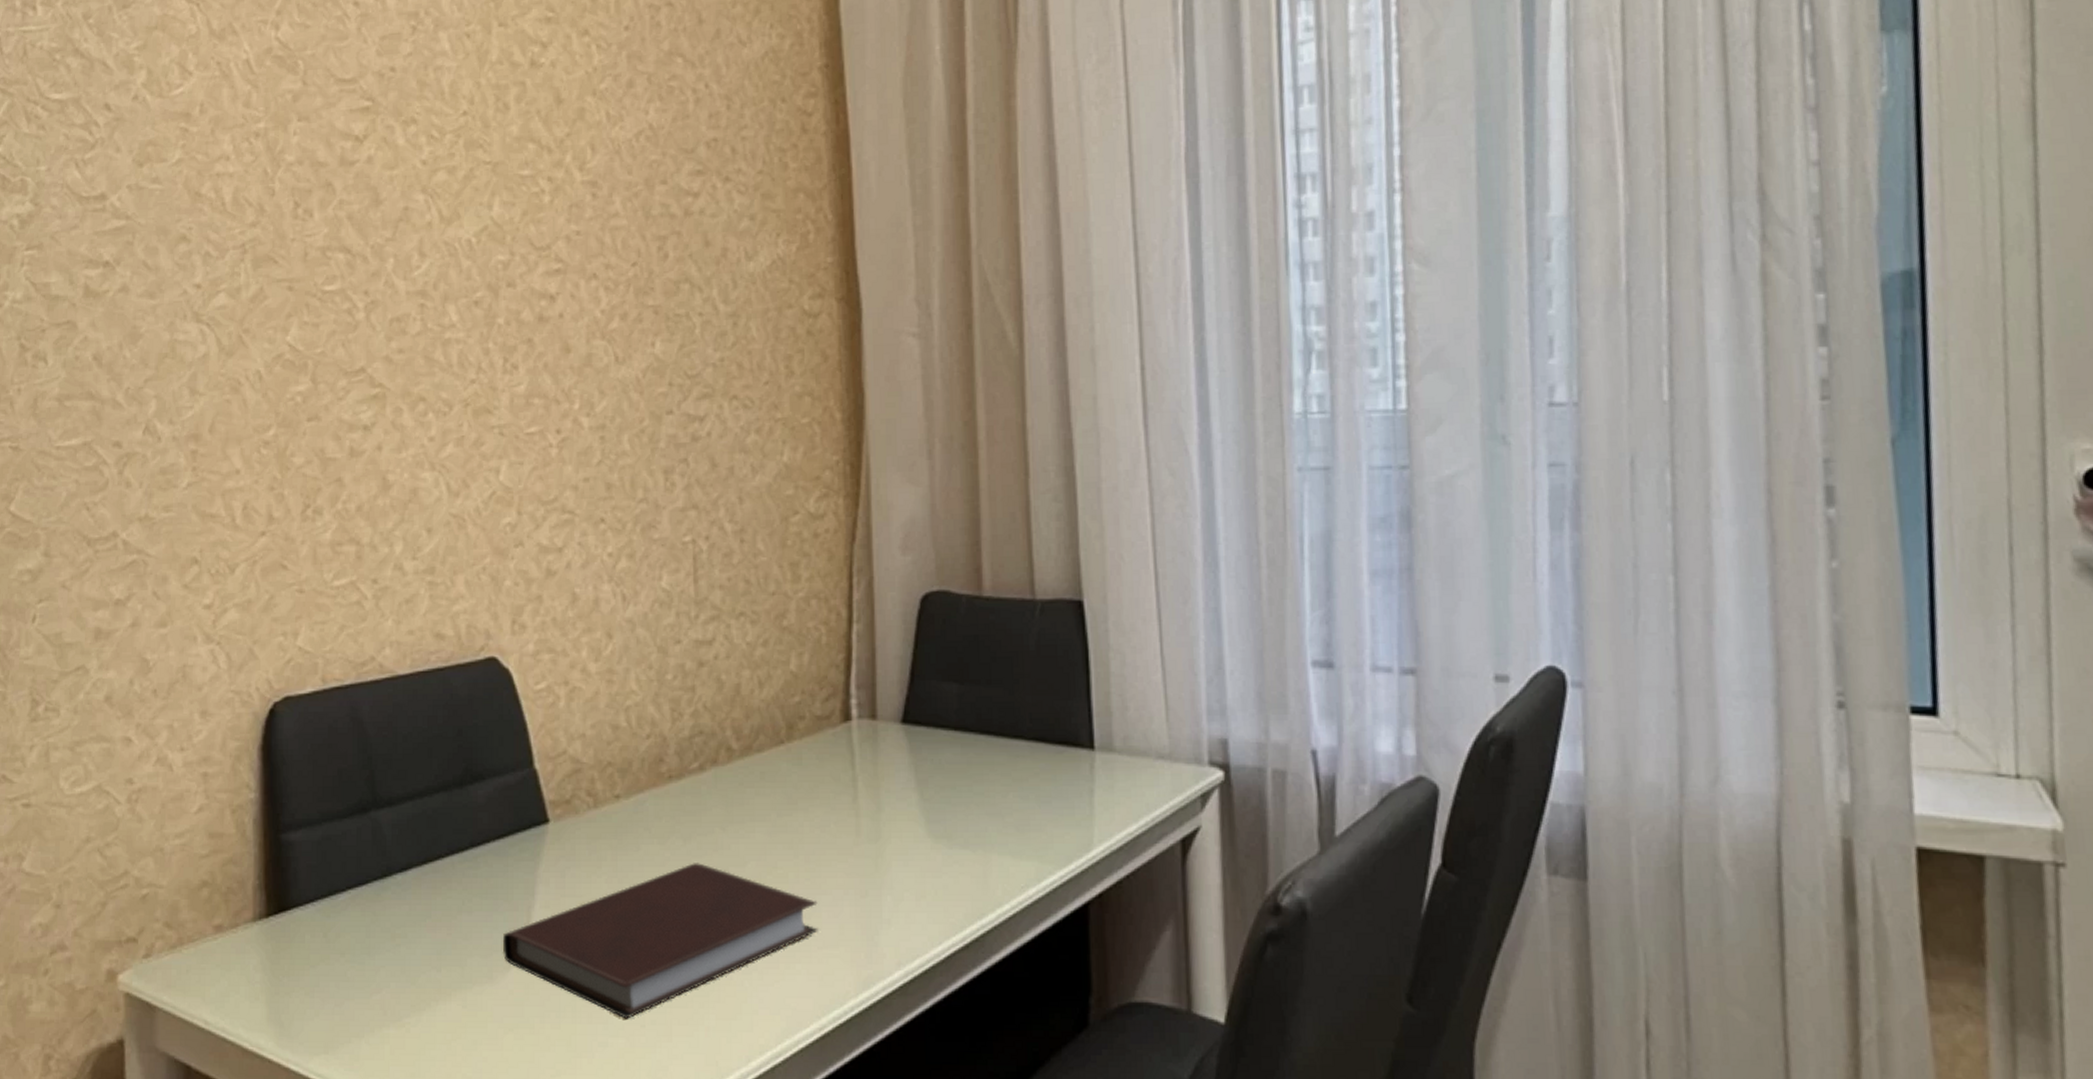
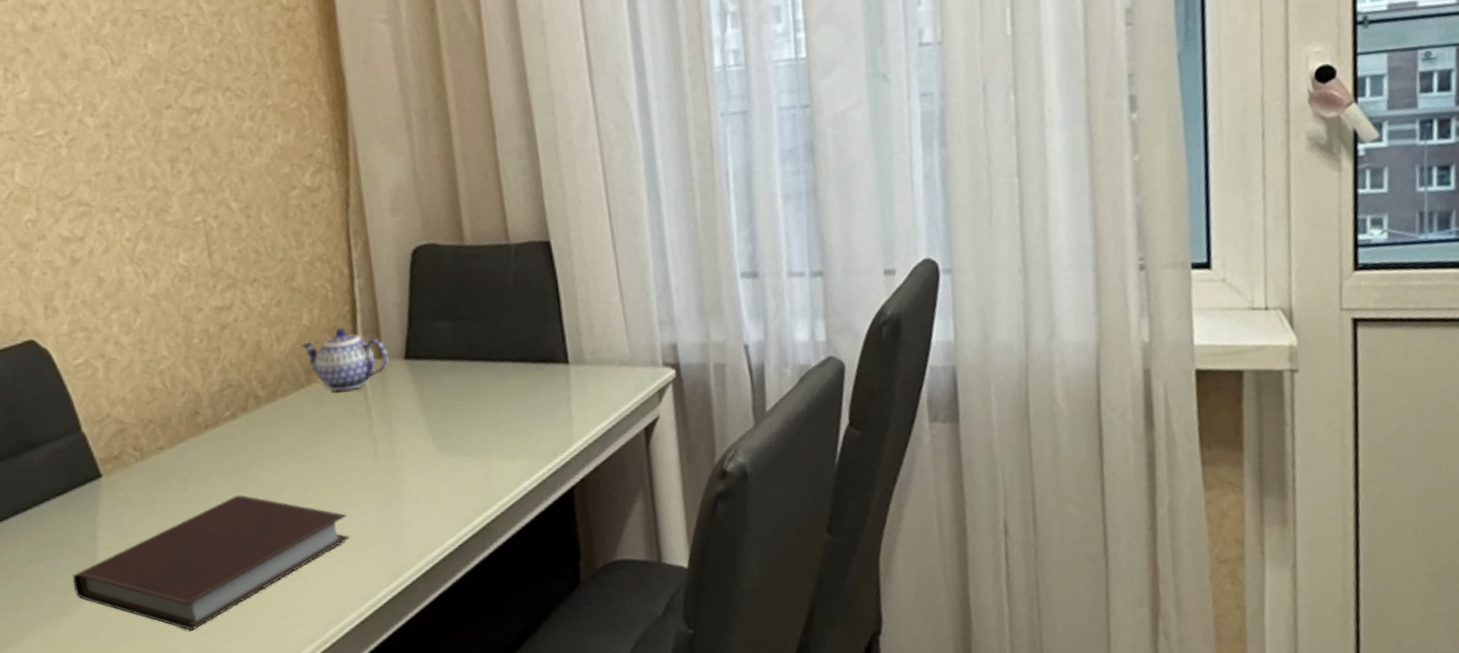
teapot: none [785,678,884,753] -> present [301,327,390,392]

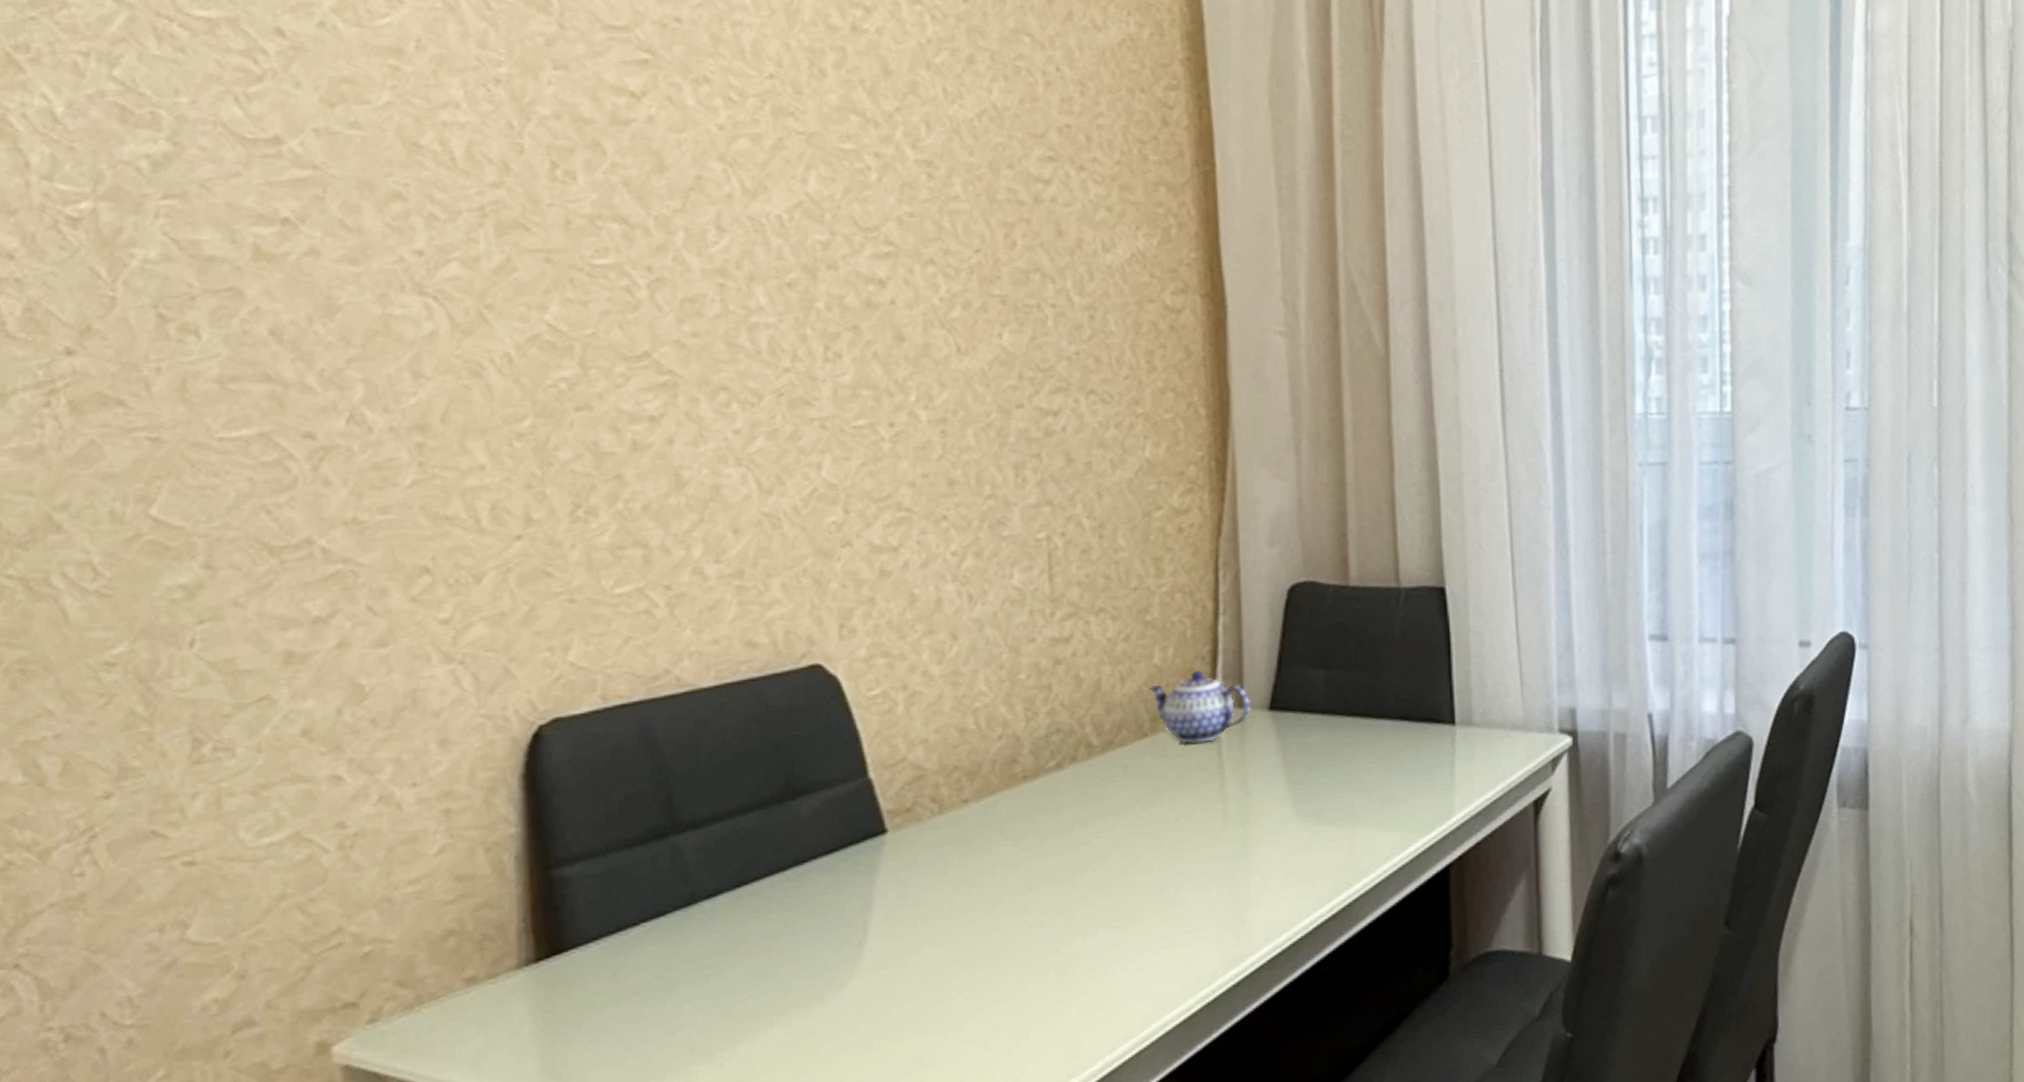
notebook: present [73,495,350,631] -> none [834,860,1185,1024]

